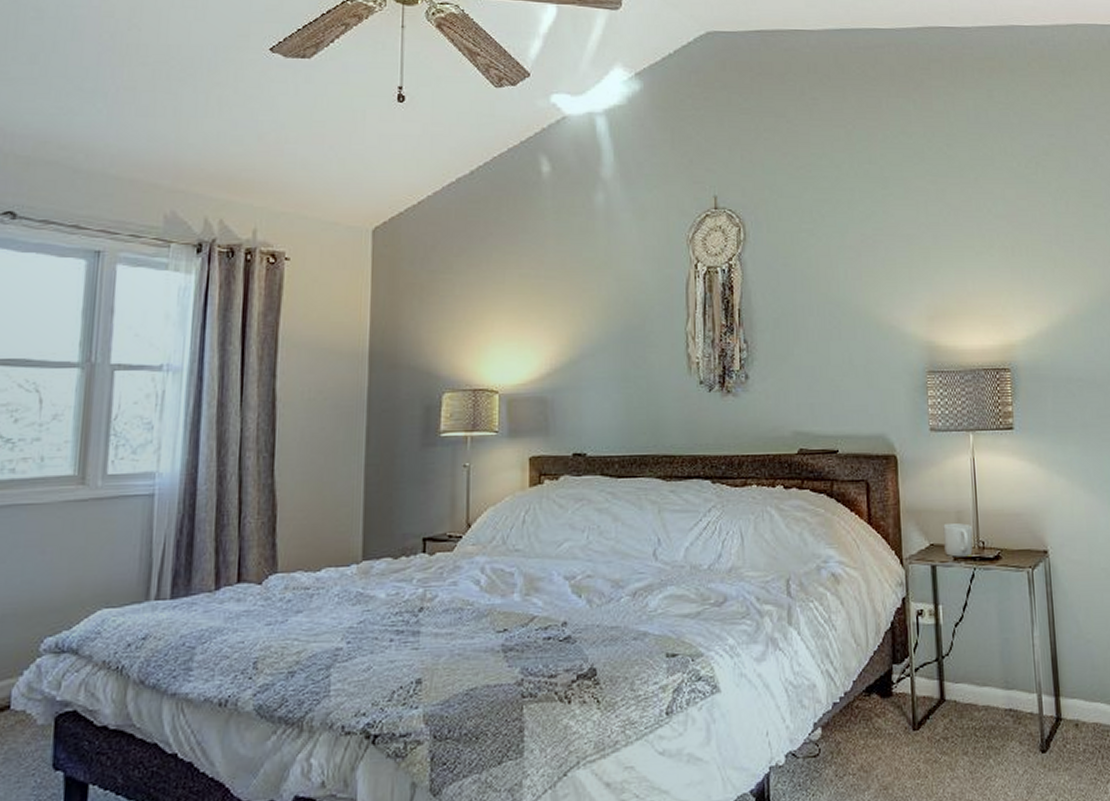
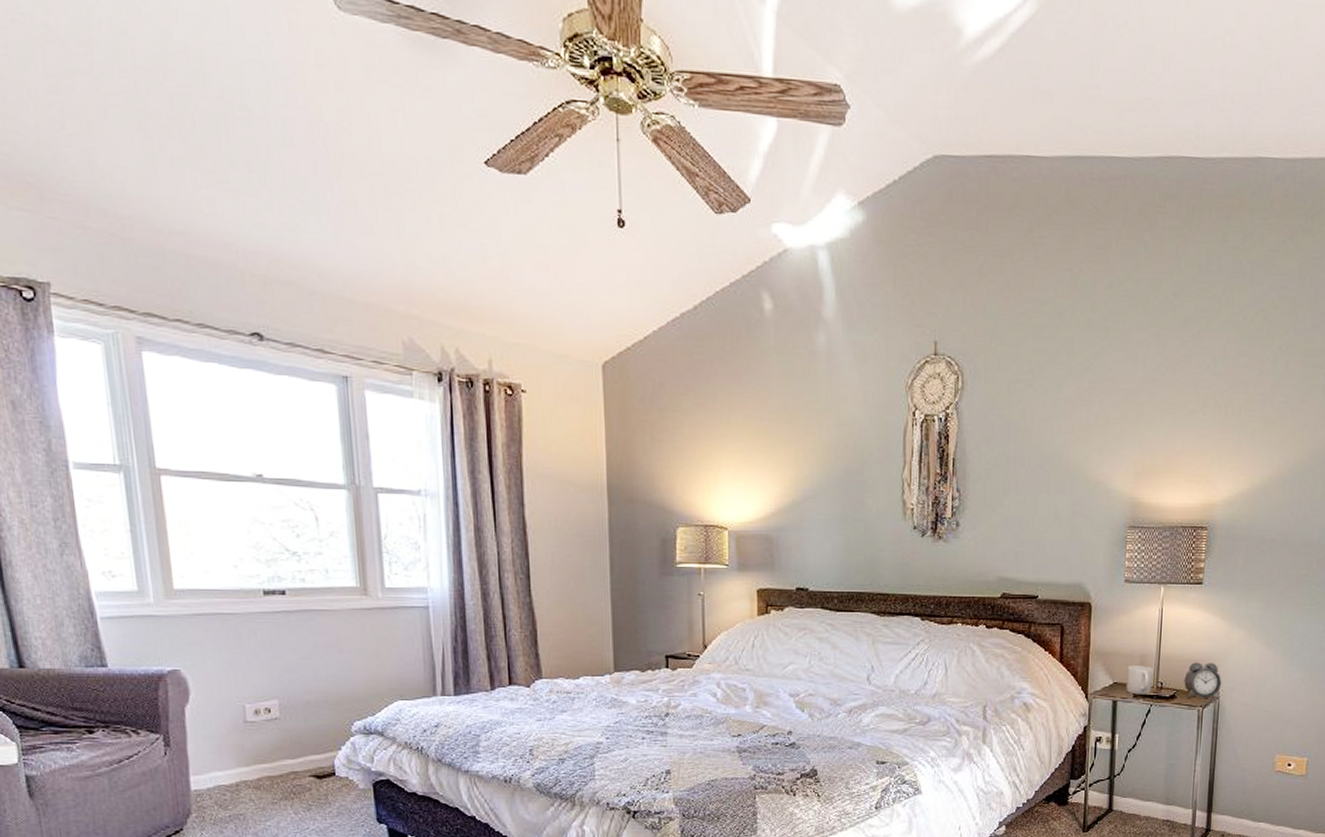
alarm clock: none [1007,516,1050,558] -> present [1184,662,1222,699]

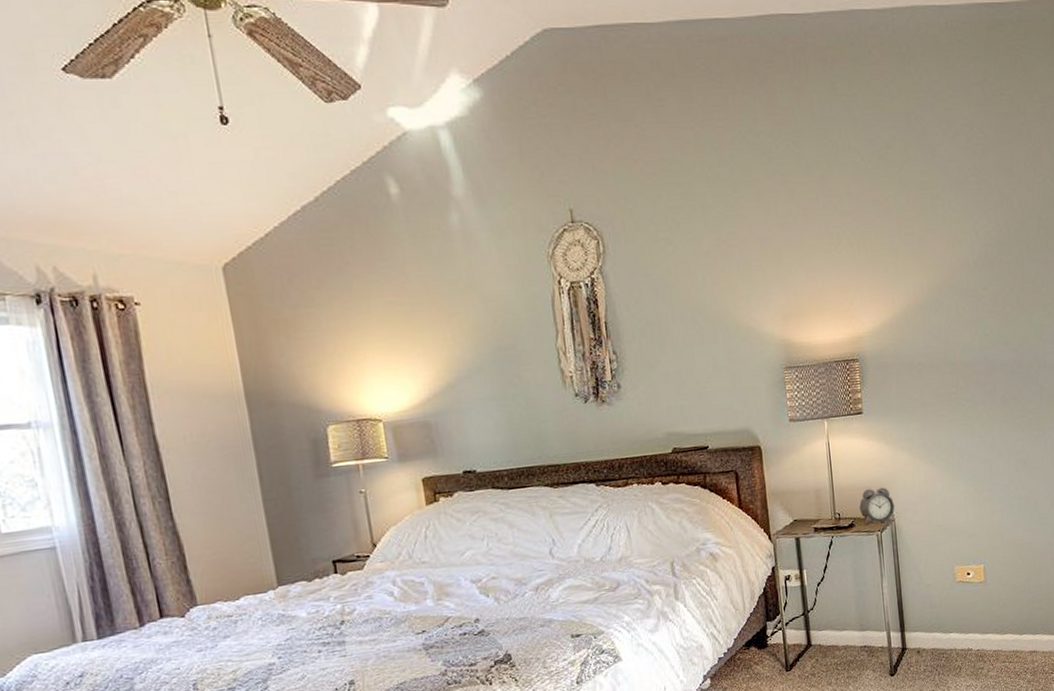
mug: present [1126,666,1154,695] -> none [804,499,831,529]

